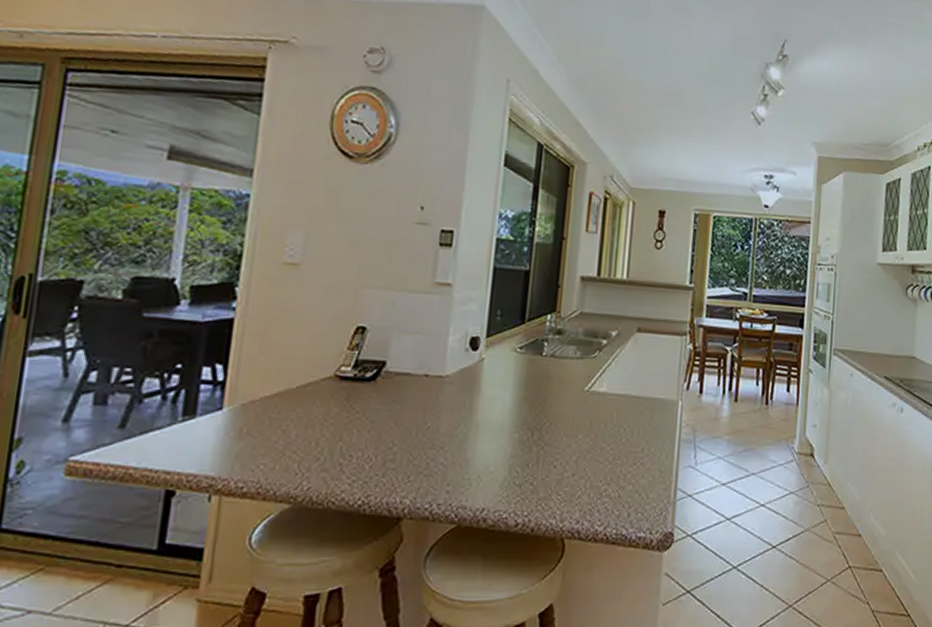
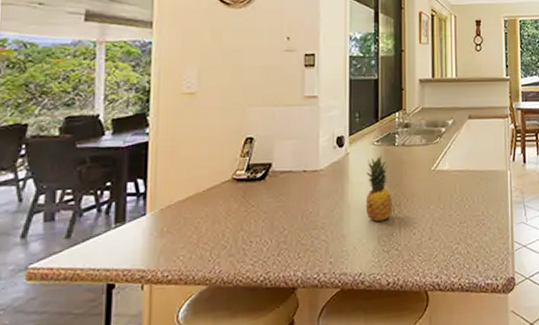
fruit: none [497,366,532,447] -> present [365,155,393,222]

